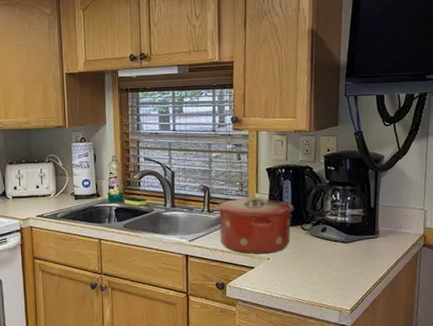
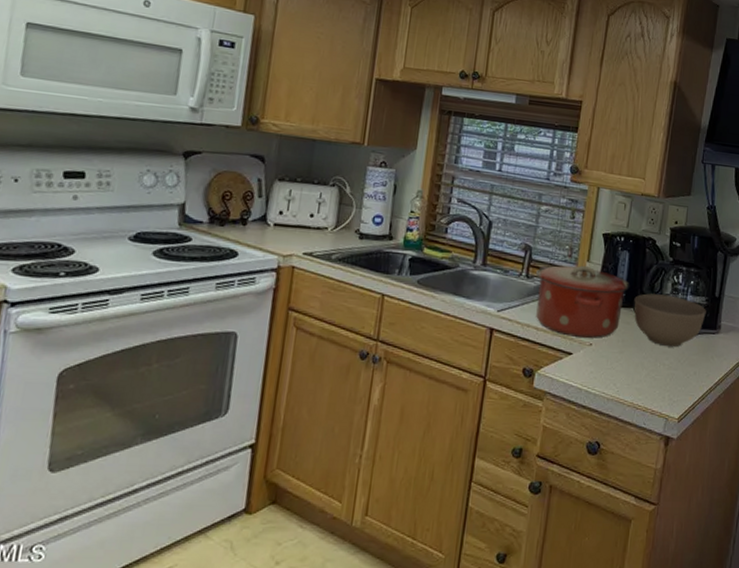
bowl: none [300,211,365,253] -> present [634,293,706,347]

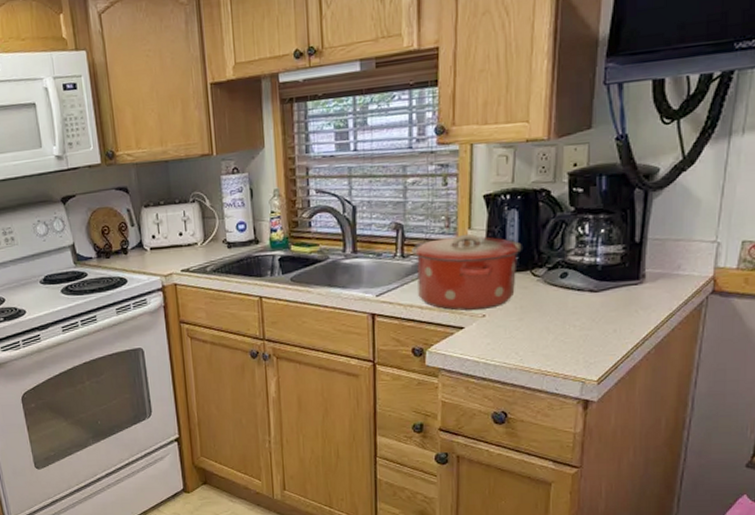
bowl: present [634,293,706,347] -> none [530,249,624,306]

